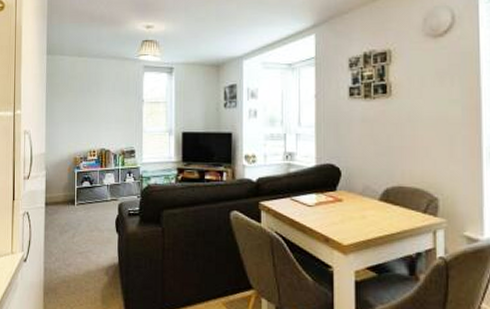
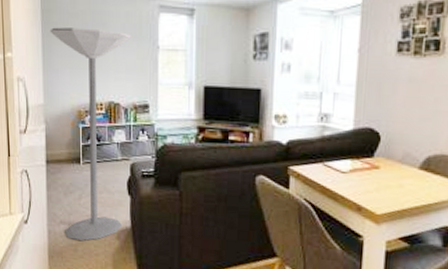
floor lamp: none [53,87,120,277] -> present [50,27,131,241]

